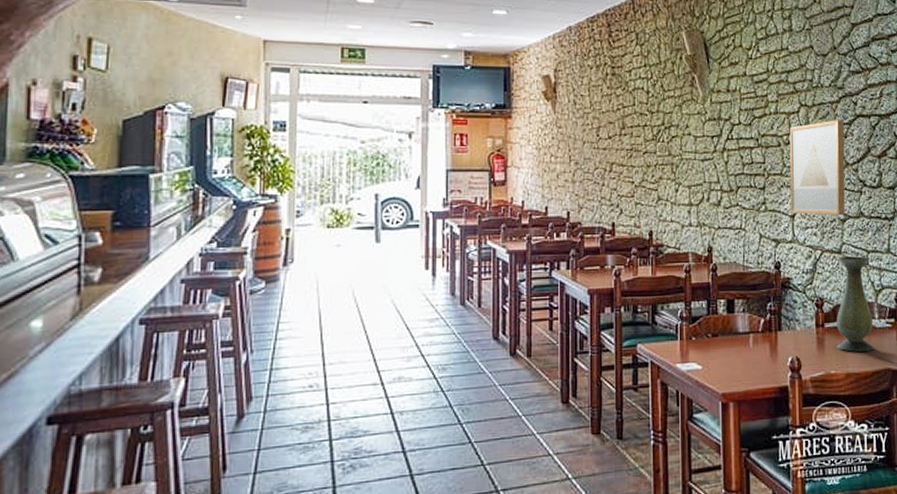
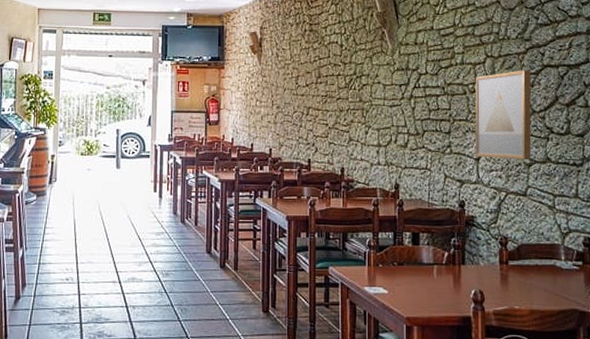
vase: present [836,256,873,352] -> none [520,199,559,291]

